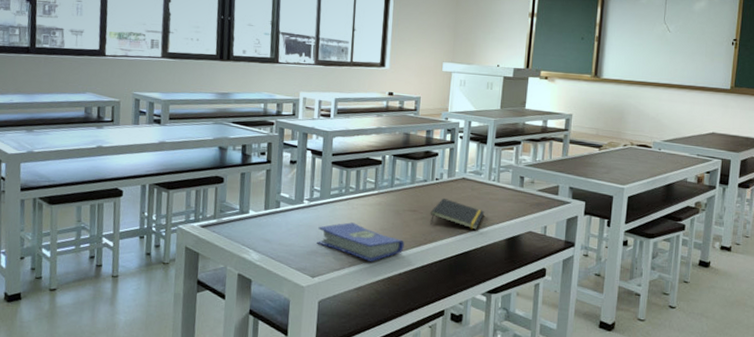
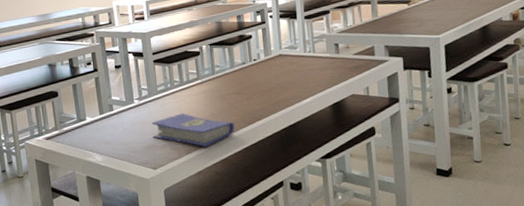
notepad: present [430,197,485,230] -> none [254,76,306,104]

